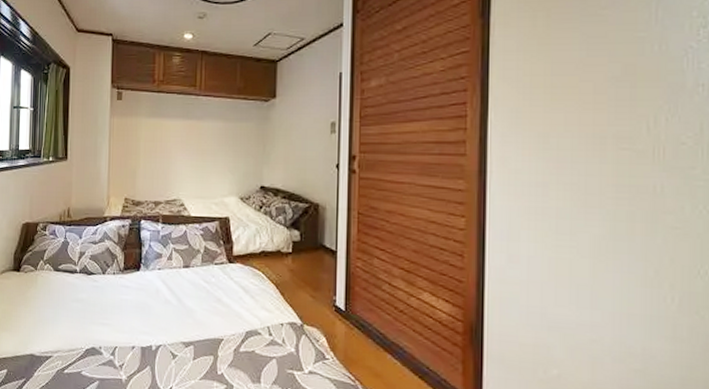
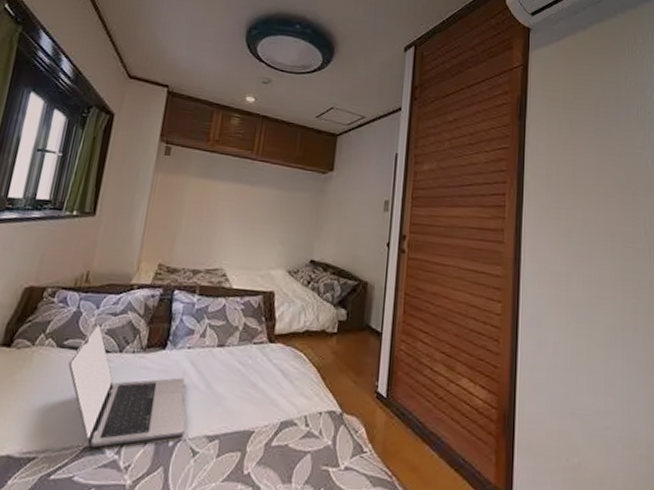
laptop: none [65,250,164,350] -> present [68,323,186,447]

